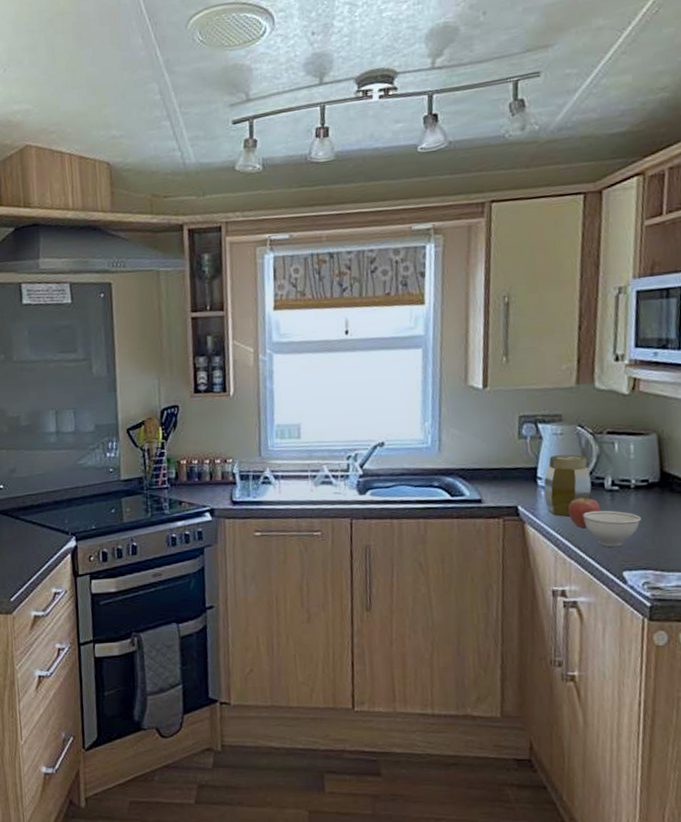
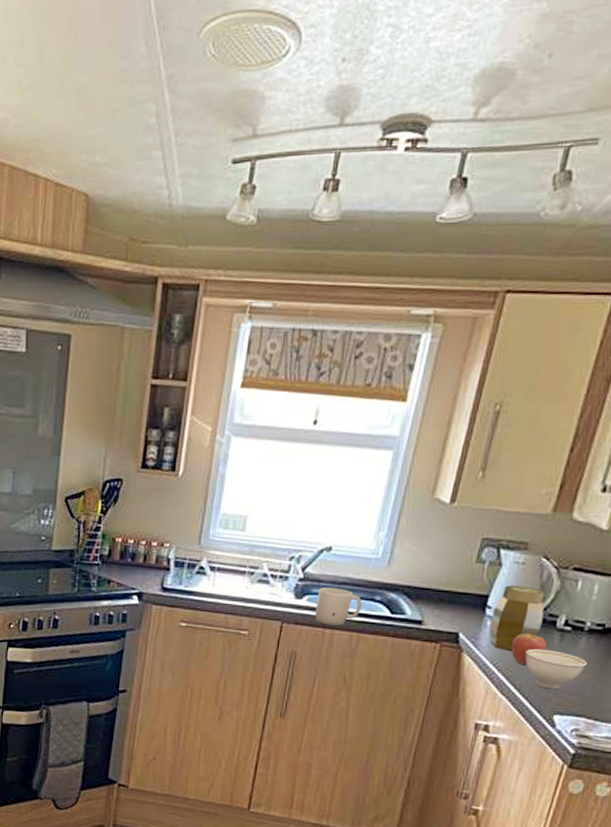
mug: none [379,479,422,516] -> present [315,587,362,626]

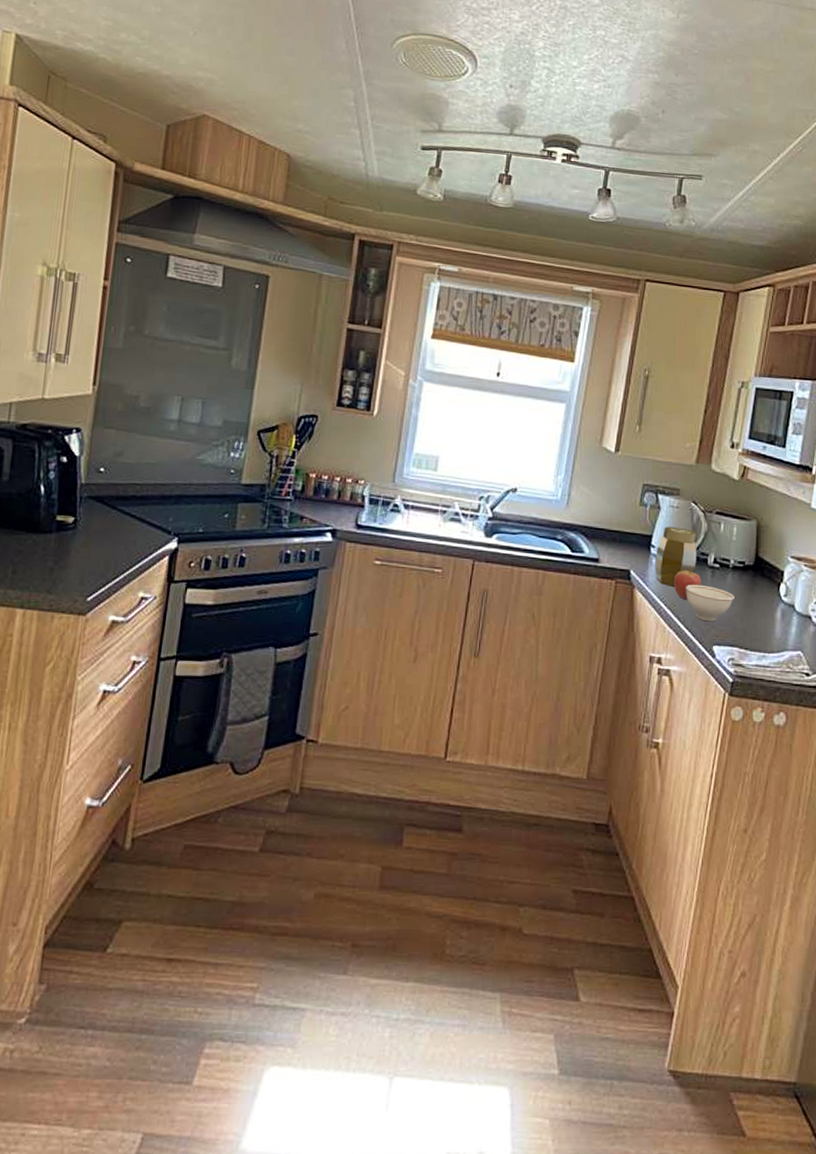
mug: present [315,587,362,626] -> none [504,526,545,564]

